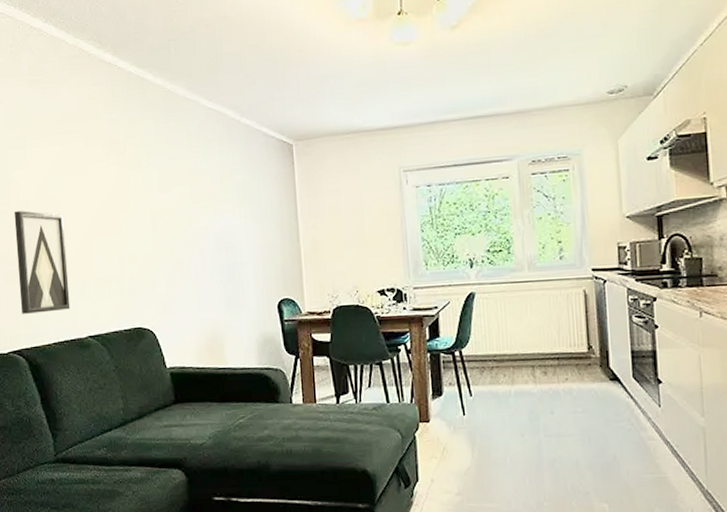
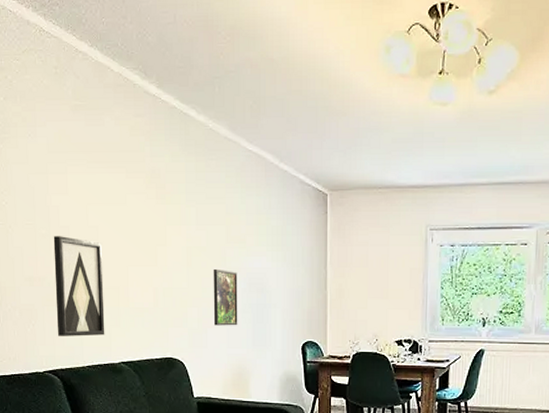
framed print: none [179,230,208,290] -> present [213,268,238,326]

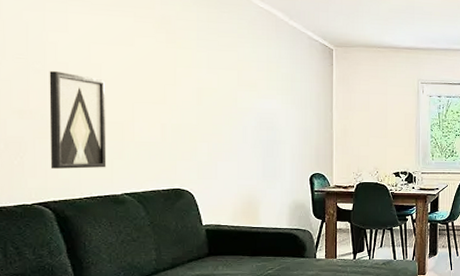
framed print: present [213,268,238,326] -> none [223,108,248,160]

